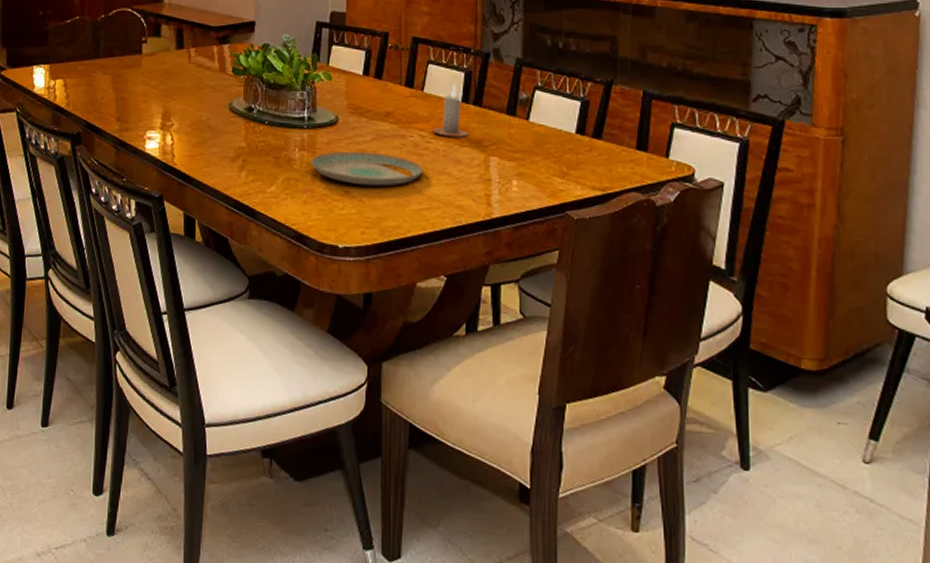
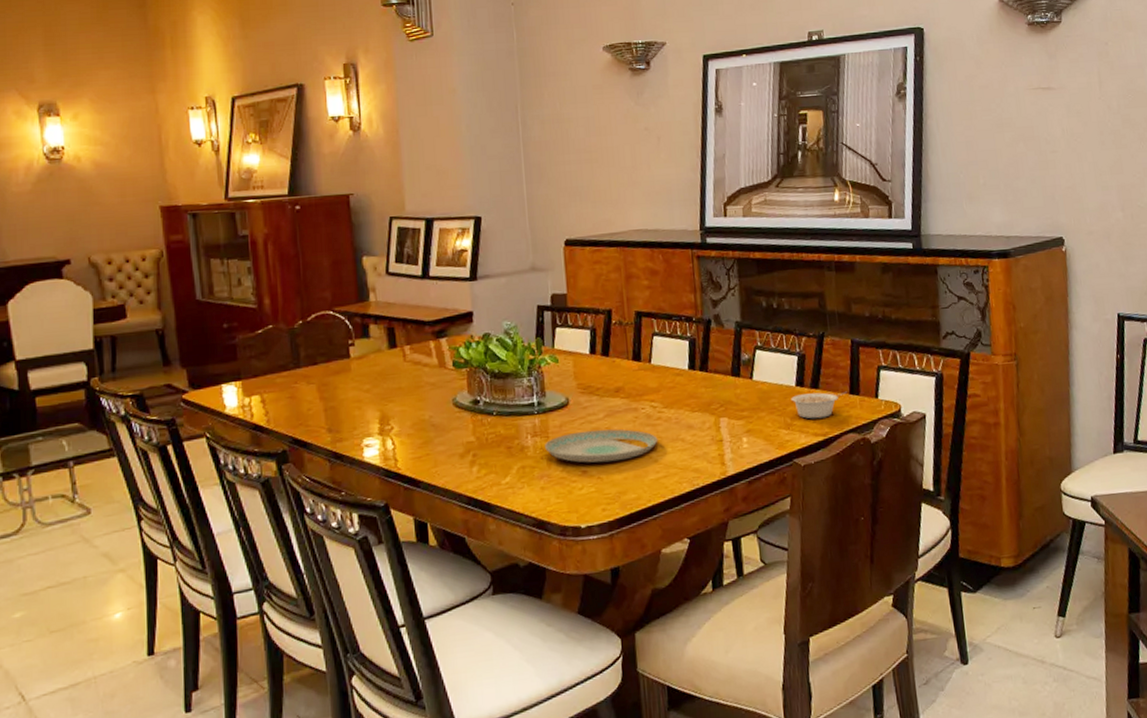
candle: present [432,83,469,137] -> none [663,352,698,405]
legume: none [569,143,633,172] -> present [791,391,847,419]

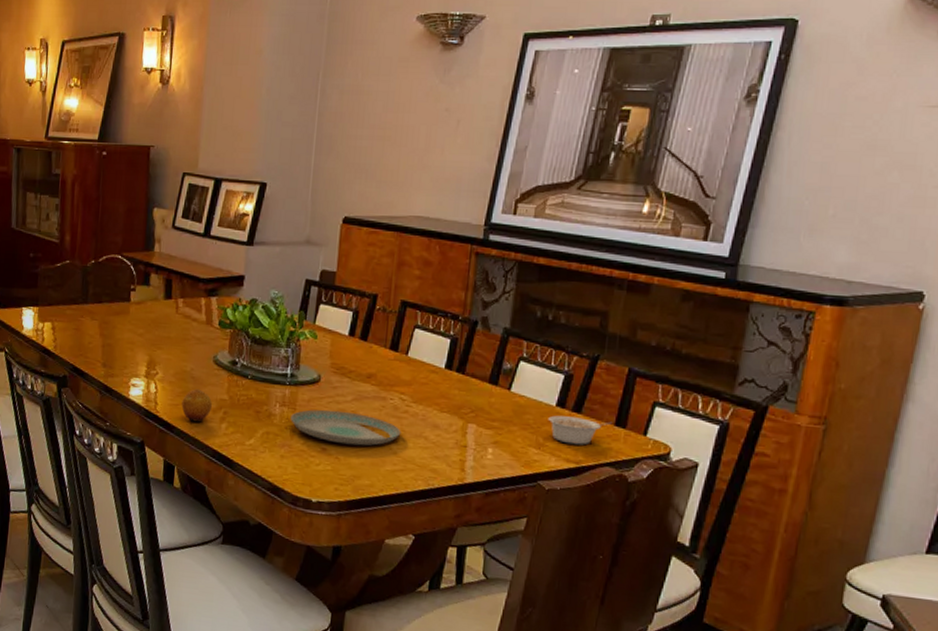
fruit: none [425,436,459,472] -> present [181,389,212,422]

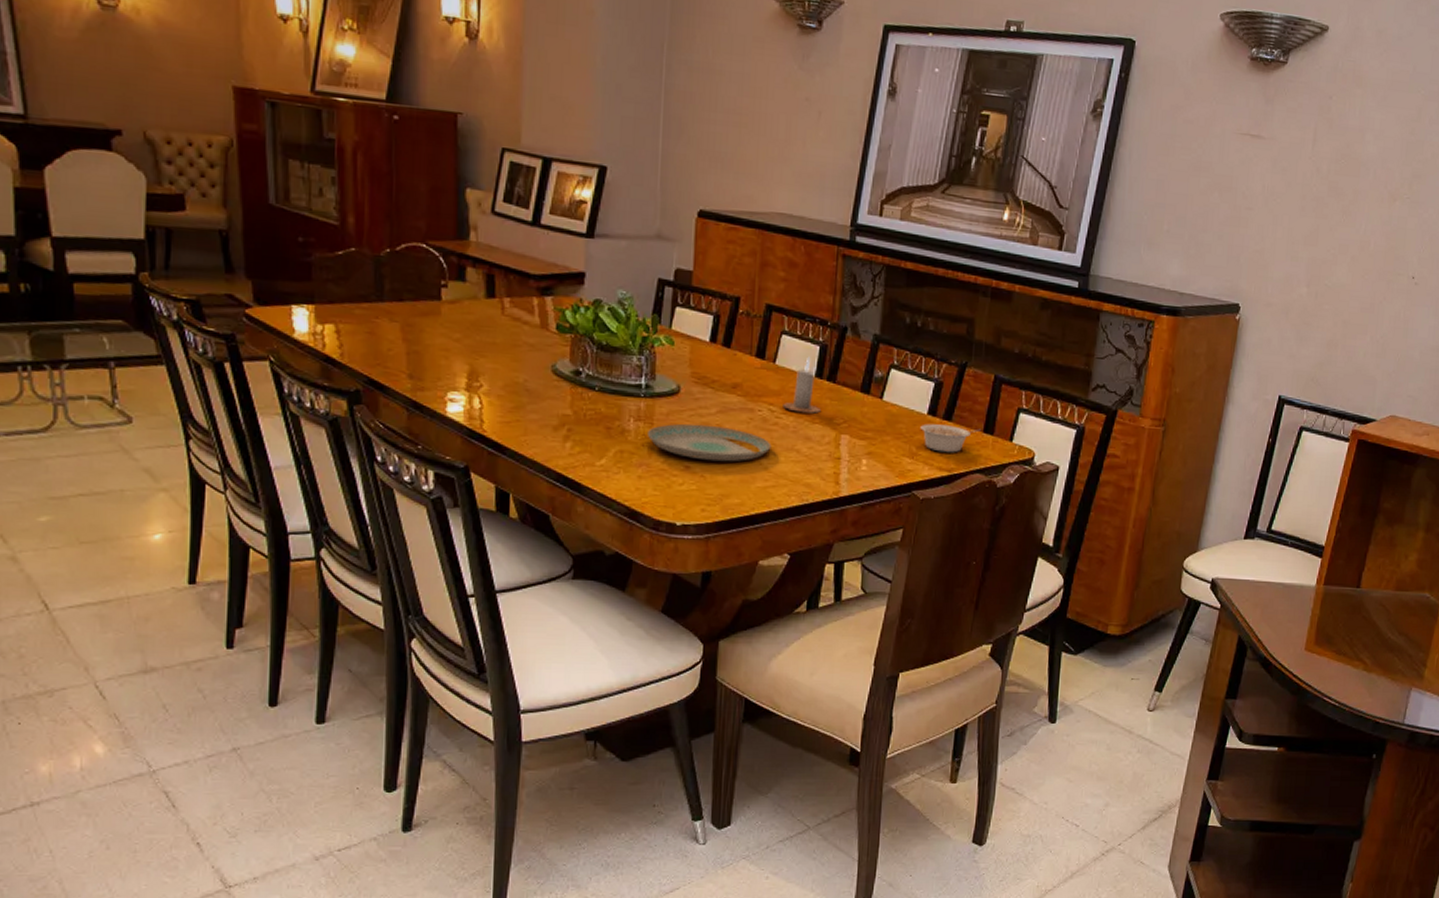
fruit: present [181,389,212,422] -> none [514,403,552,442]
candle: none [413,349,449,403] -> present [783,356,821,414]

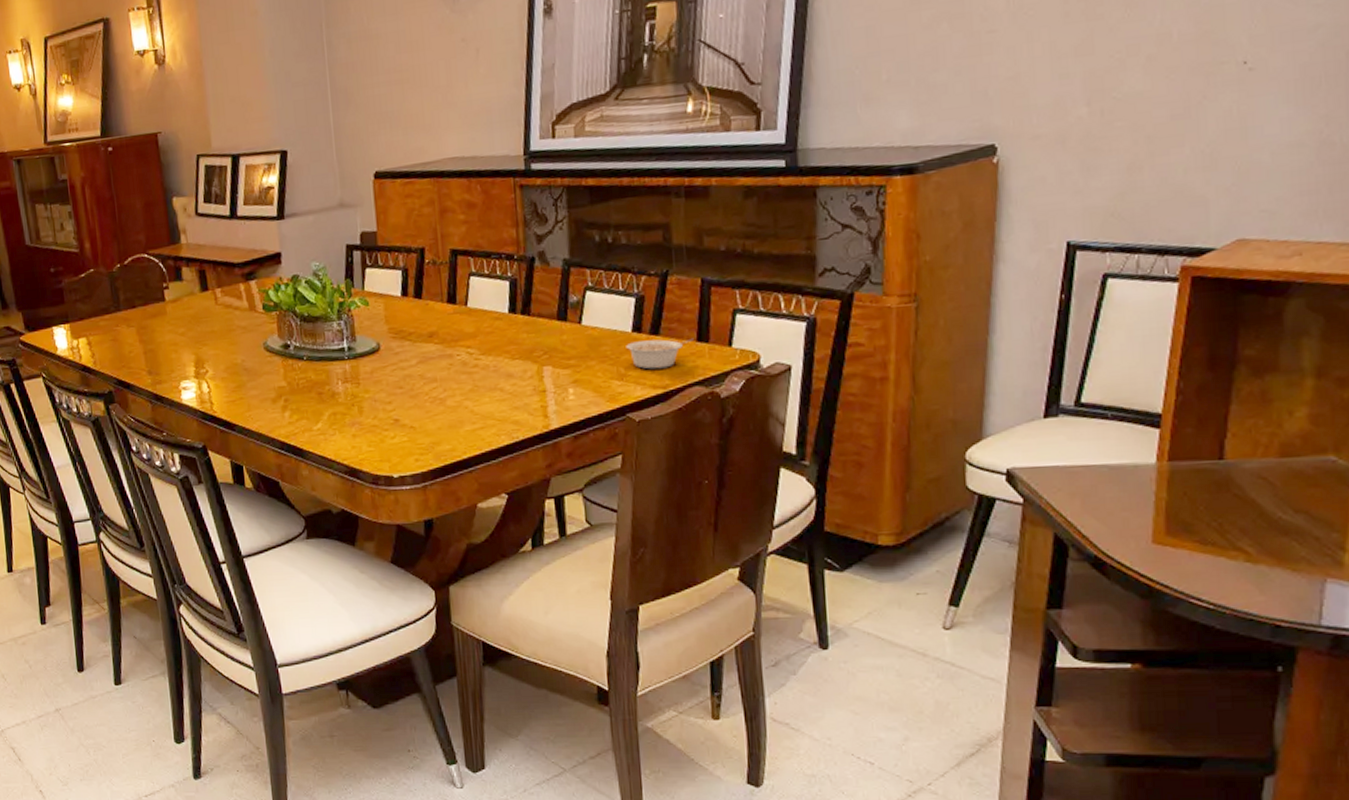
plate: present [648,423,772,462] -> none [356,376,475,412]
candle: present [783,356,821,414] -> none [480,293,519,351]

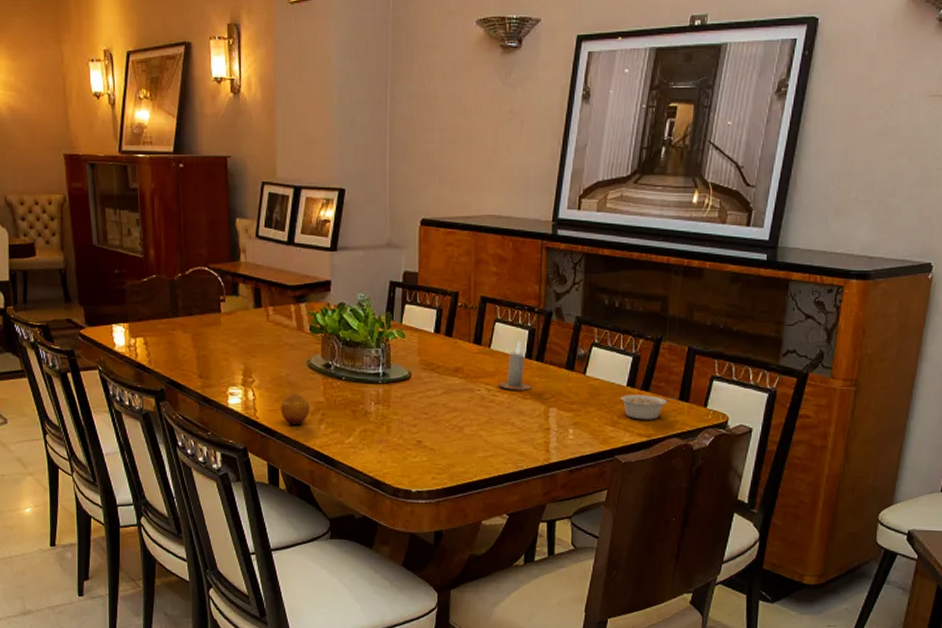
fruit: none [238,380,271,416] -> present [280,393,309,425]
candle: none [480,293,519,351] -> present [498,340,531,390]

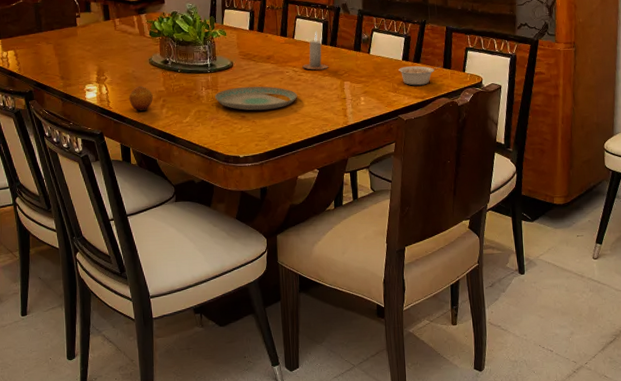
plate: none [386,404,490,436] -> present [215,86,298,111]

